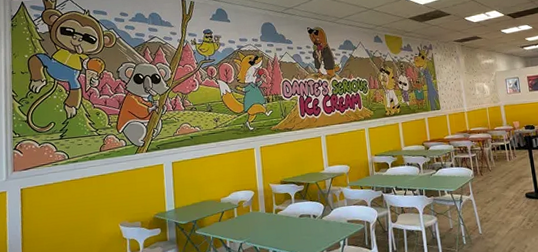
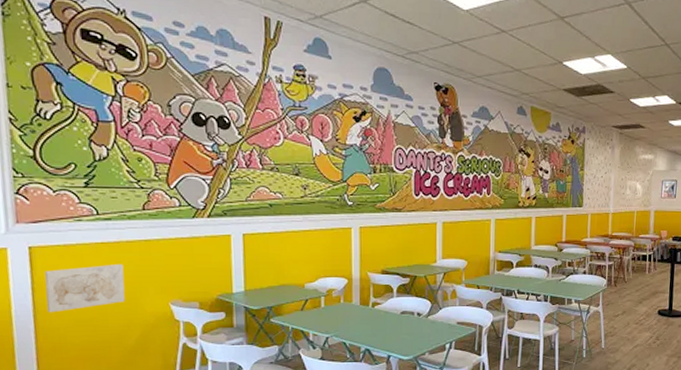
wall art: none [30,196,87,241] -> present [44,265,125,313]

